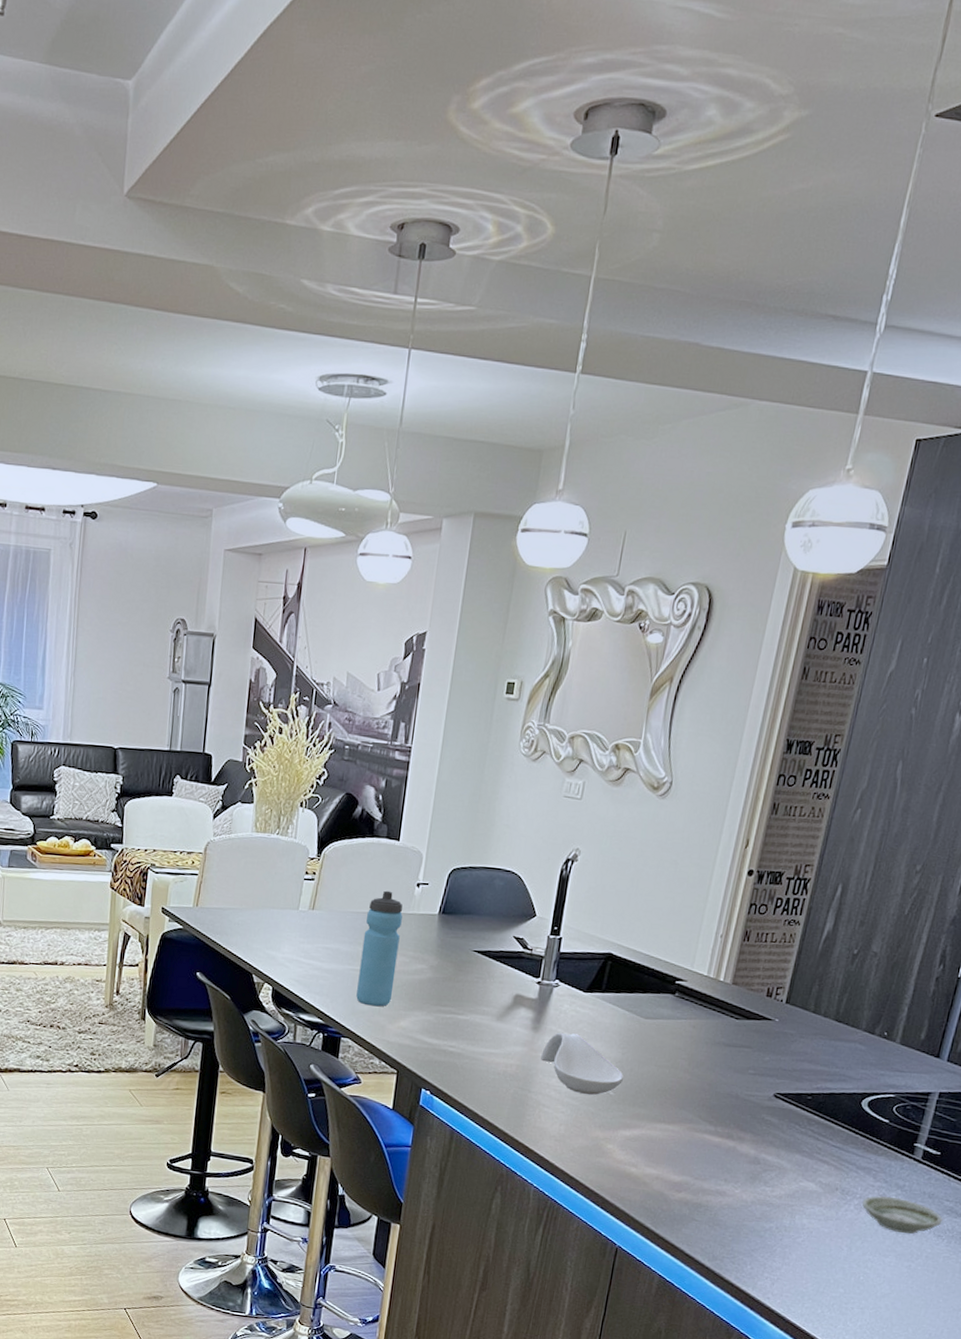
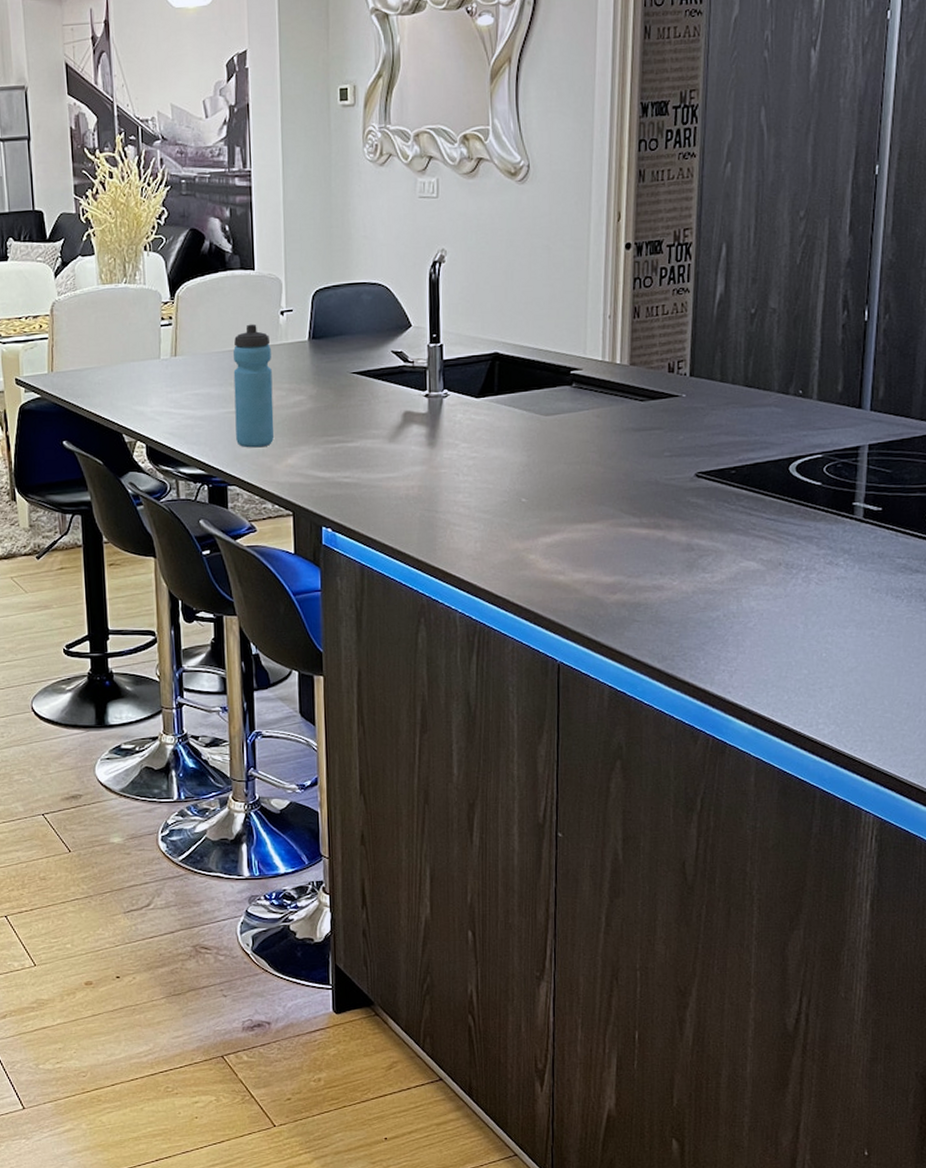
spoon rest: present [541,1032,624,1095] -> none [442,443,534,505]
saucer: present [862,1196,943,1234] -> none [809,563,898,600]

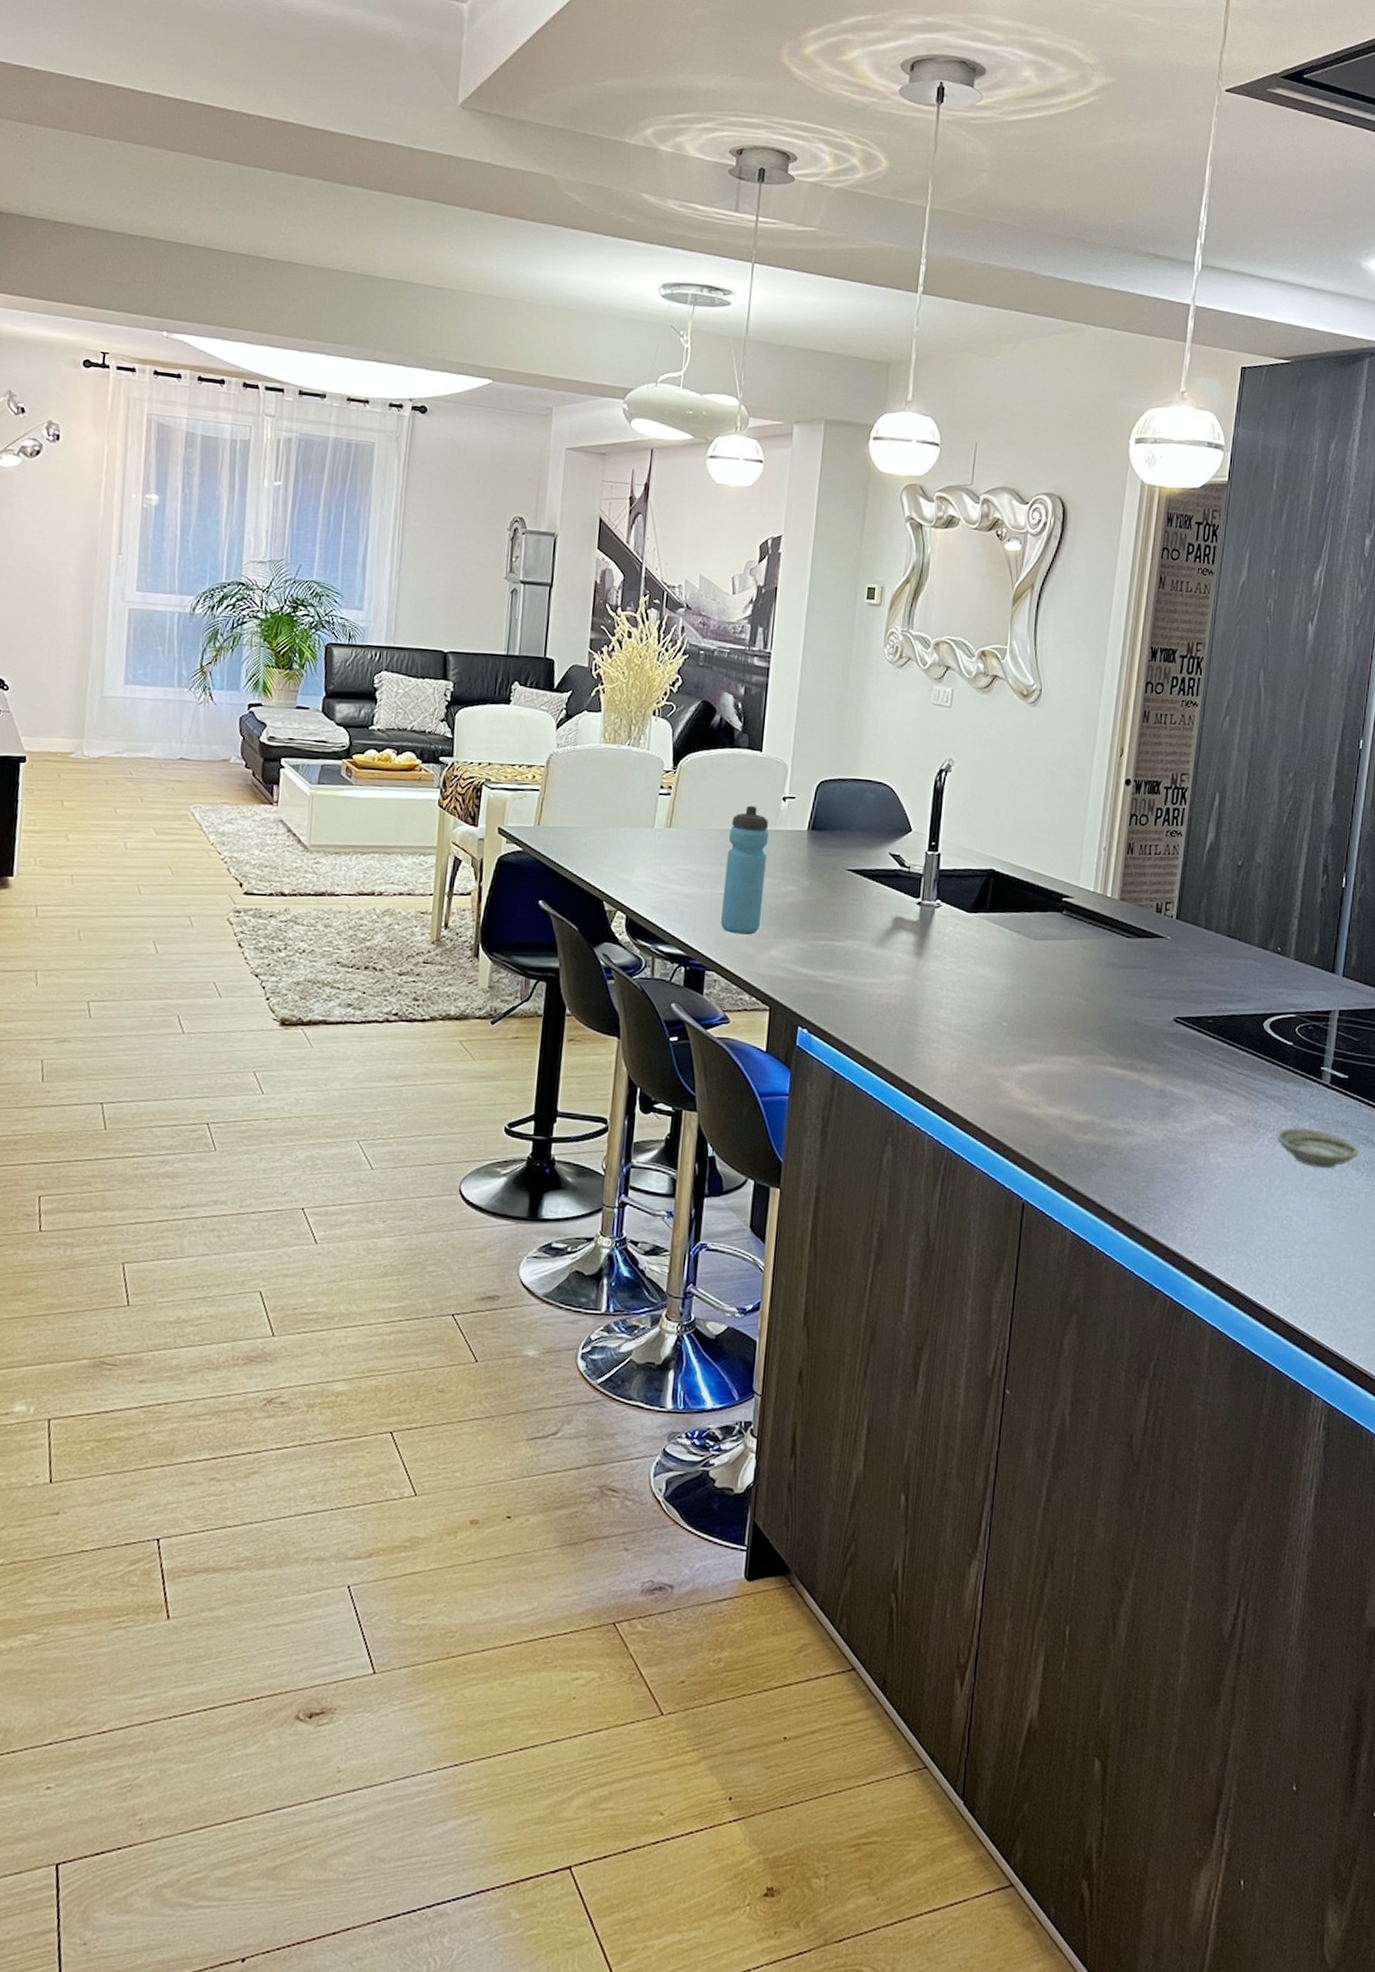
saucer: none [809,563,898,600] -> present [1276,1127,1359,1169]

